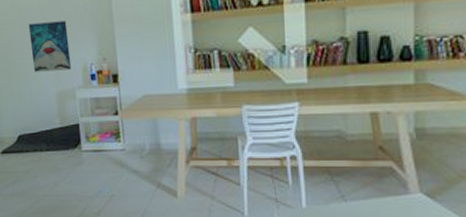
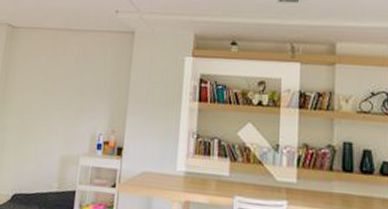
wall art: present [28,20,72,72] -> none [45,88,86,137]

